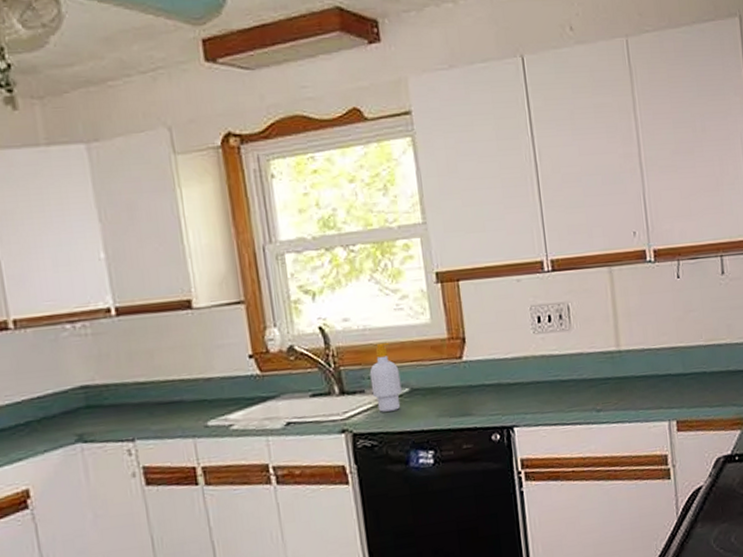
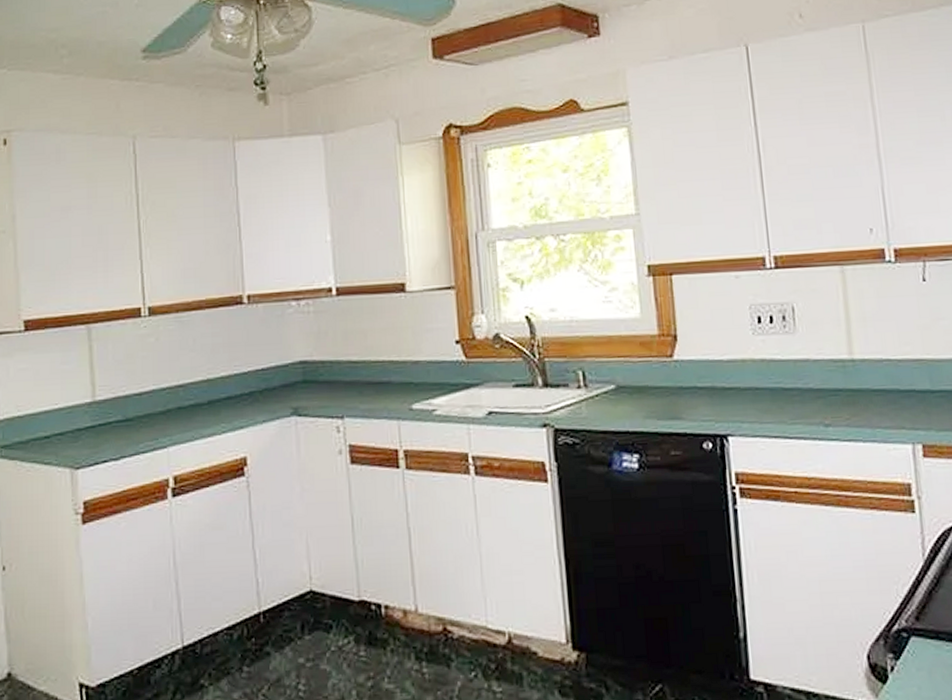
soap bottle: present [369,343,402,412] -> none [574,336,607,408]

